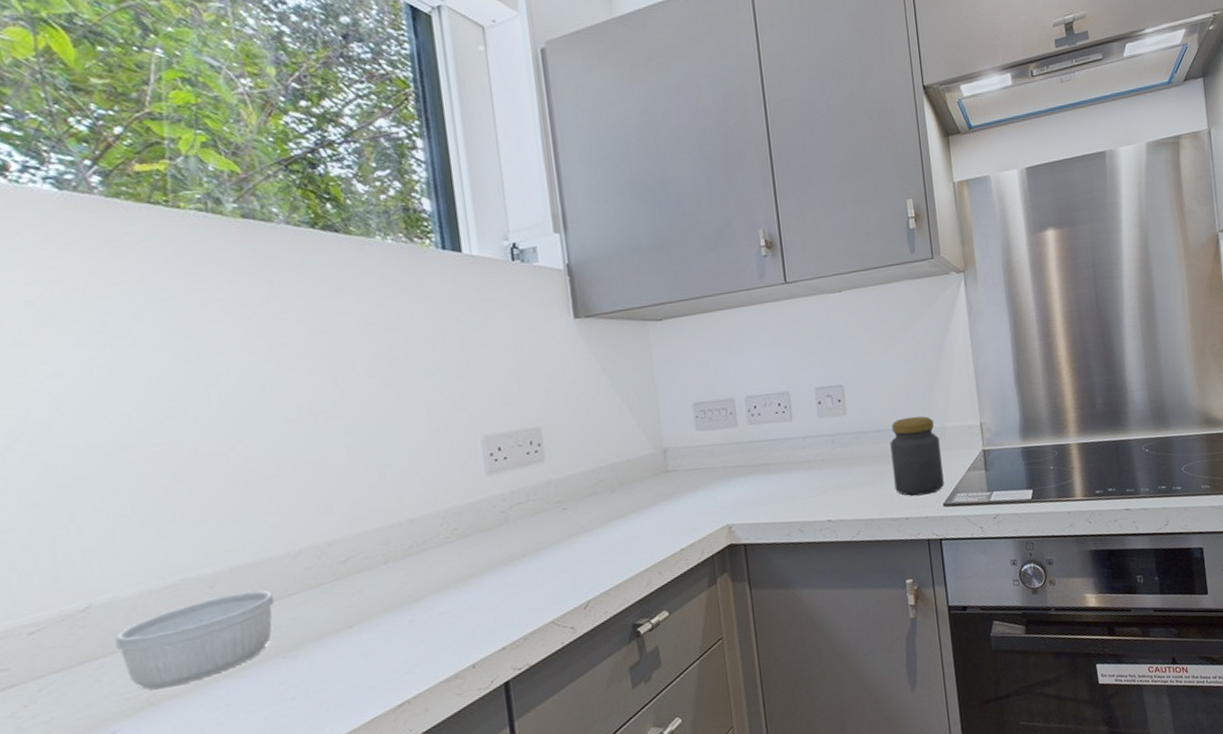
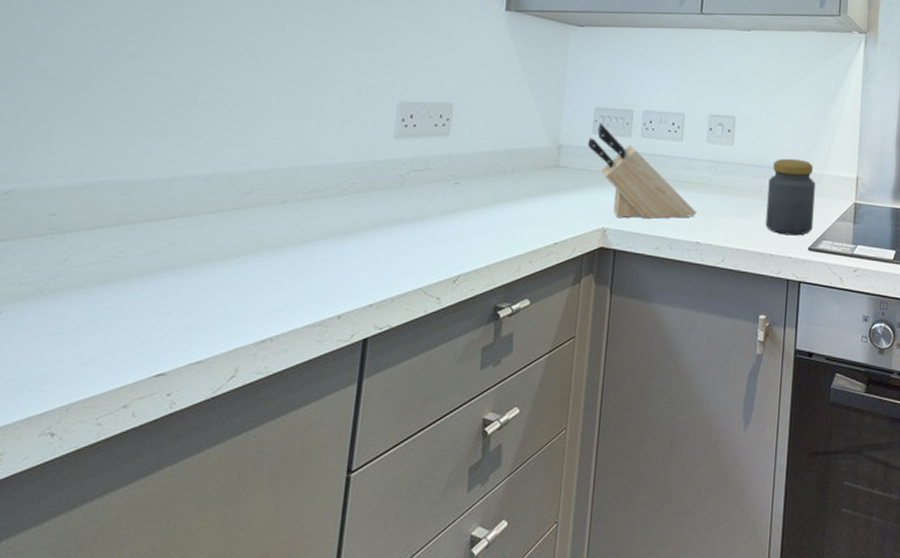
ramekin: present [115,590,274,690] -> none [26,203,176,281]
knife block: none [693,418,822,511] -> present [588,124,697,219]

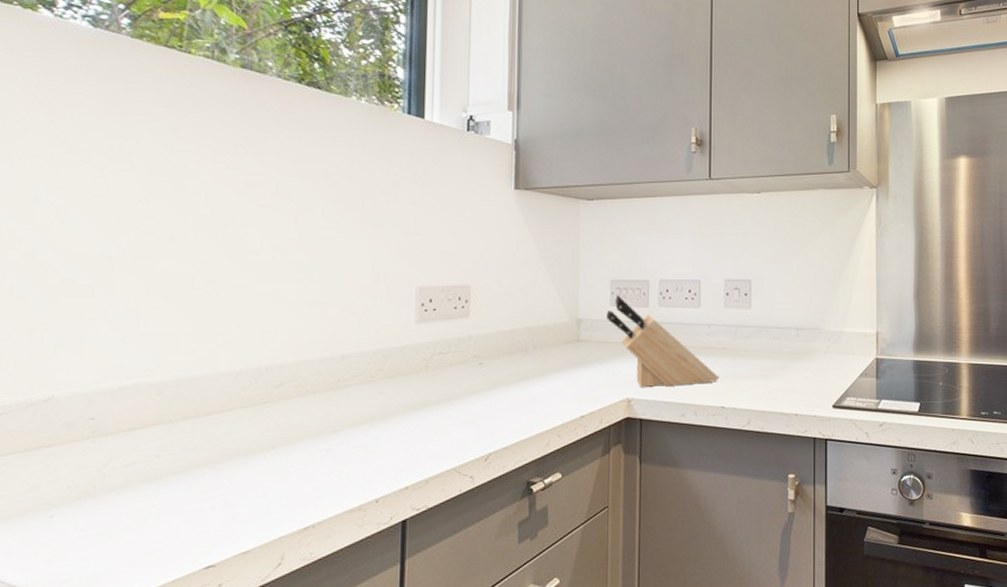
jar: present [765,158,816,236] -> none [788,318,836,395]

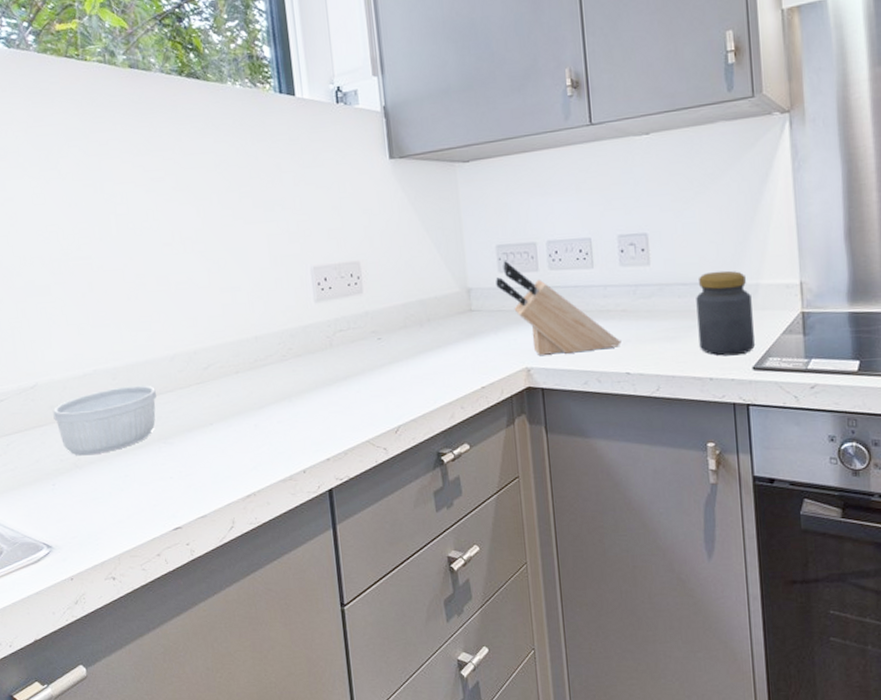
ramekin: none [68,402,210,482] -> present [53,385,157,456]
jar: none [788,318,836,395] -> present [696,270,755,356]

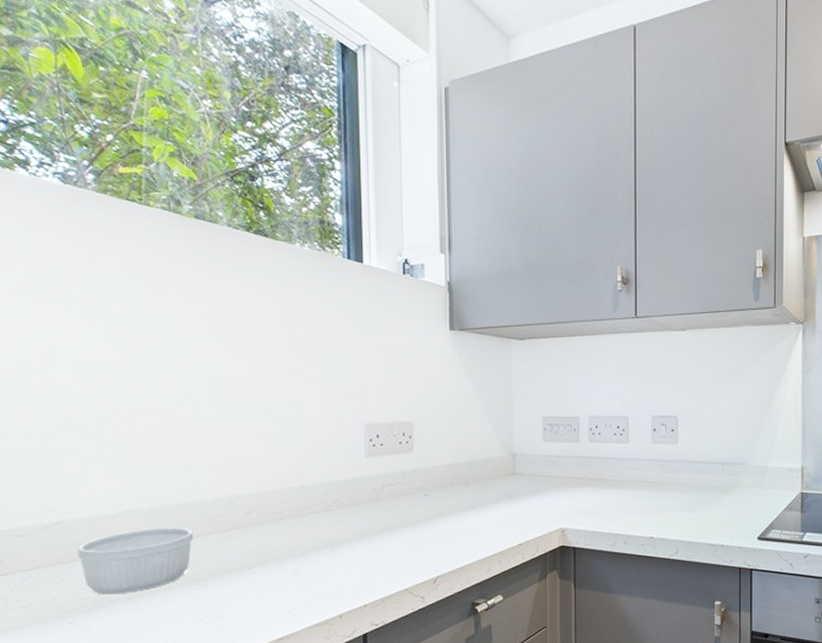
knife block: present [495,261,622,355] -> none [540,431,648,518]
jar: present [696,270,755,356] -> none [715,453,761,527]

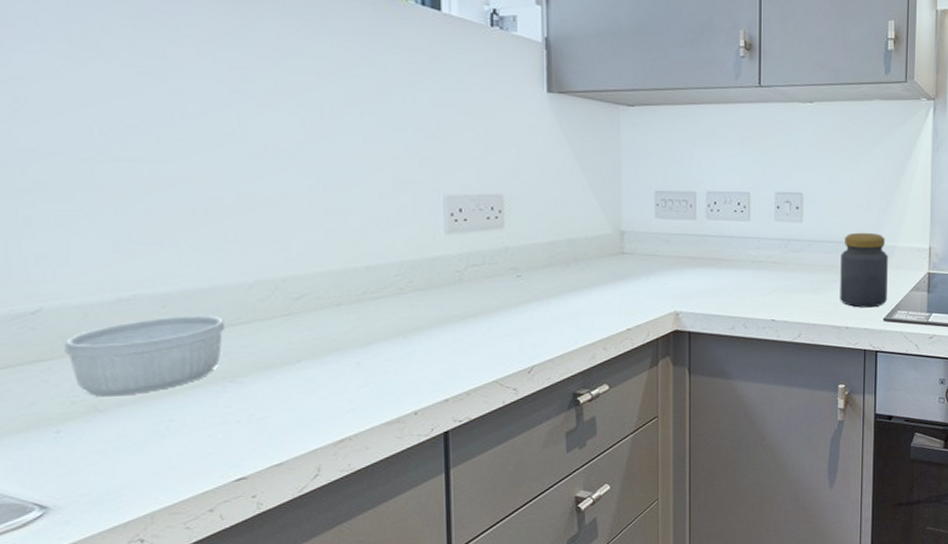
jar: none [715,453,761,527] -> present [840,232,888,308]

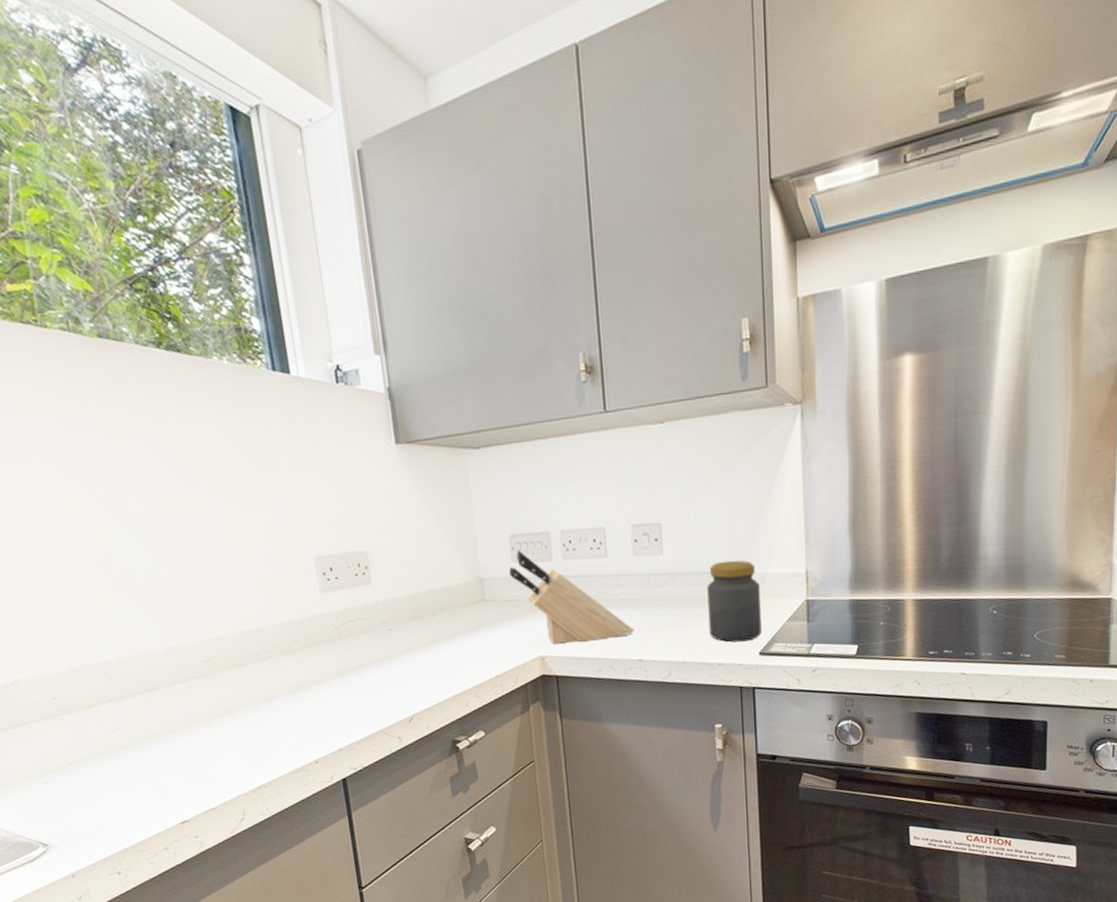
ramekin: present [64,315,224,397] -> none [38,679,154,753]
knife block: none [652,207,770,300] -> present [509,550,635,644]

